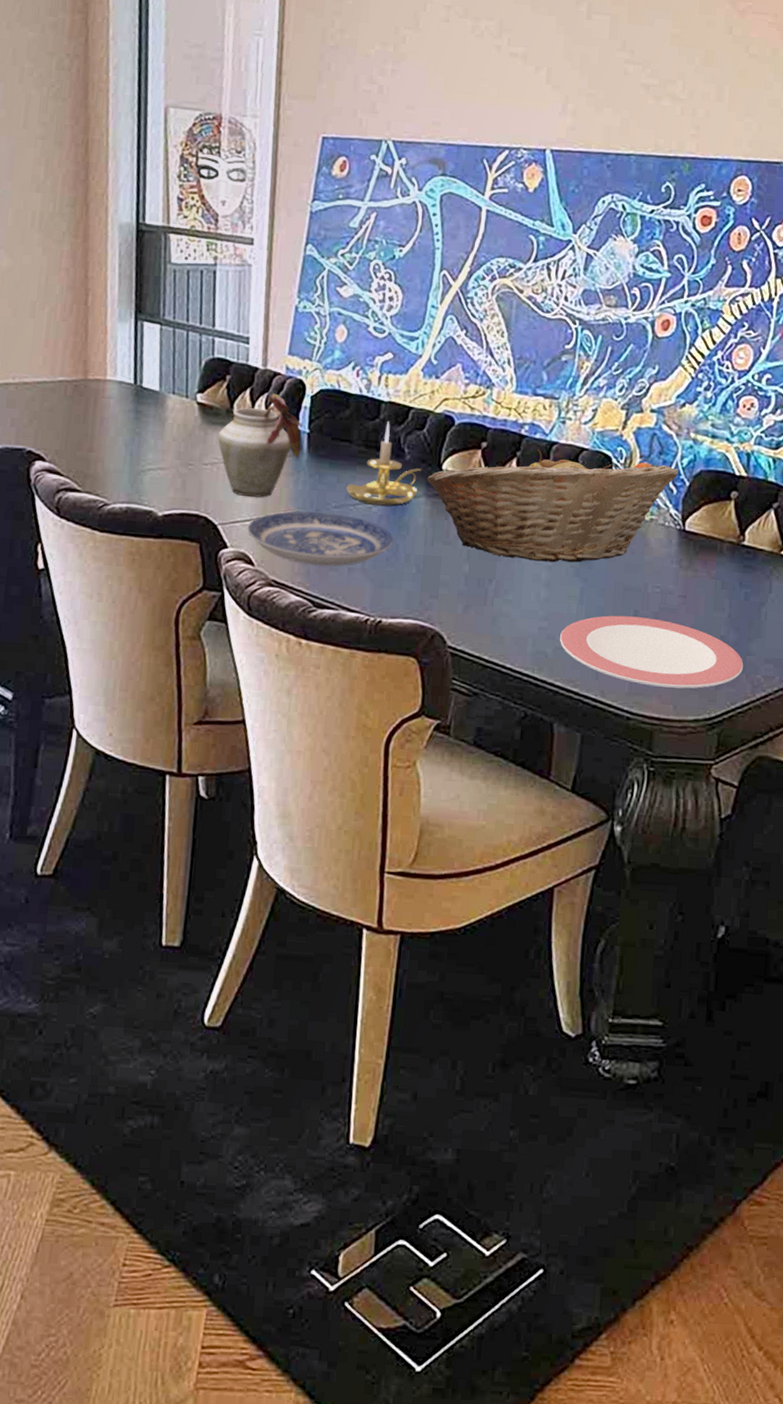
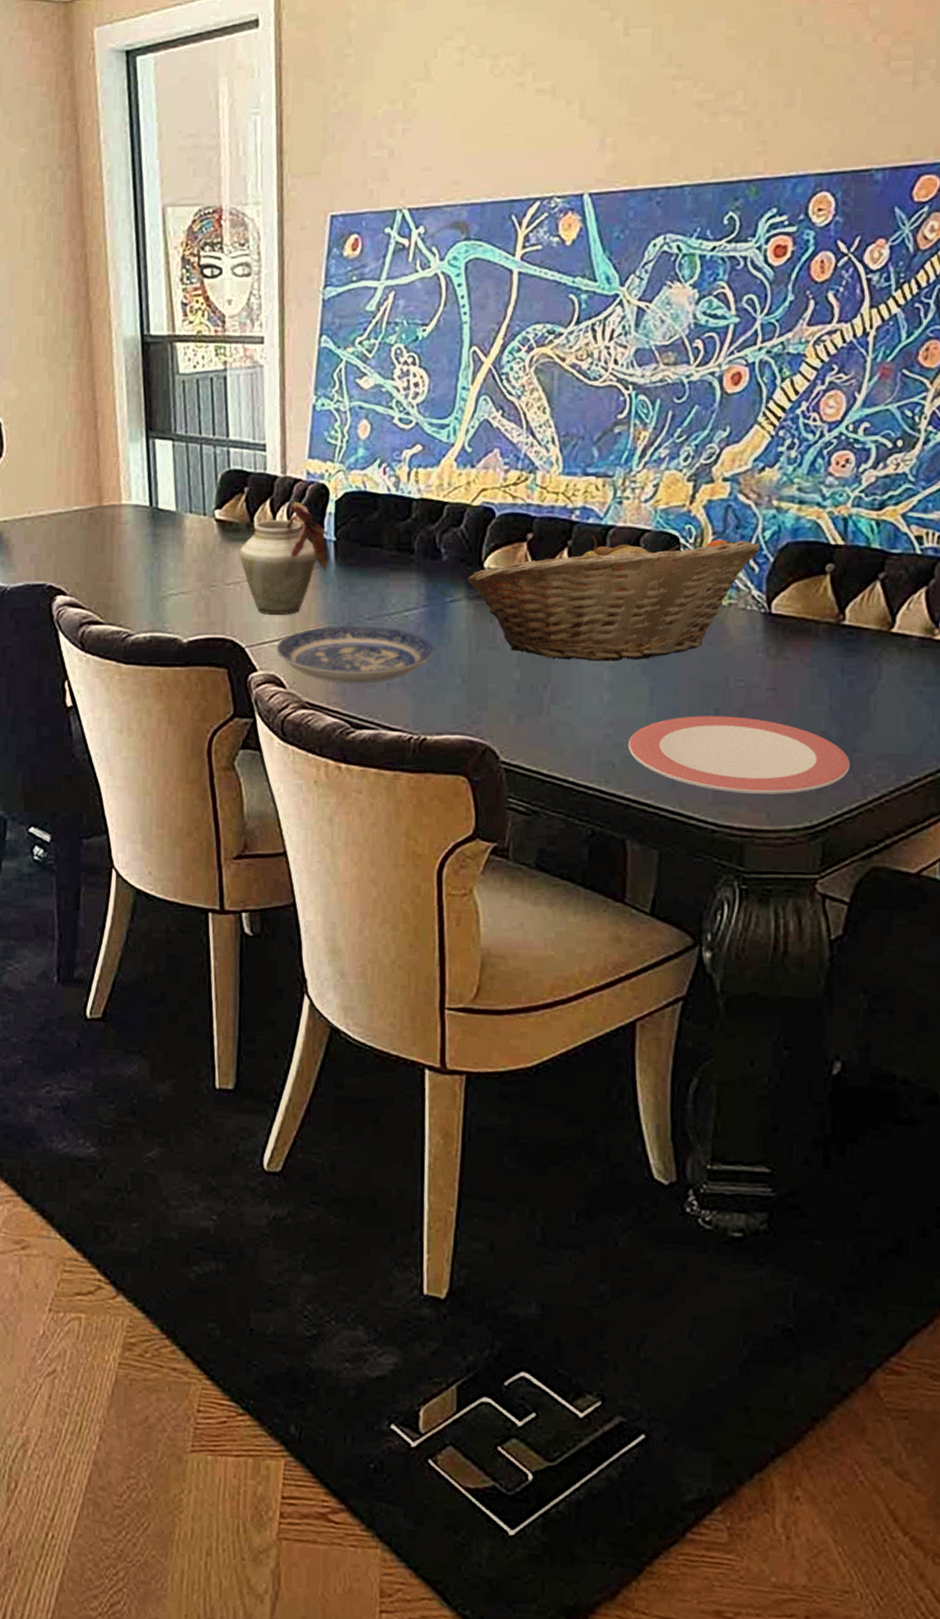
candle holder: present [345,422,421,506] -> none [378,521,460,614]

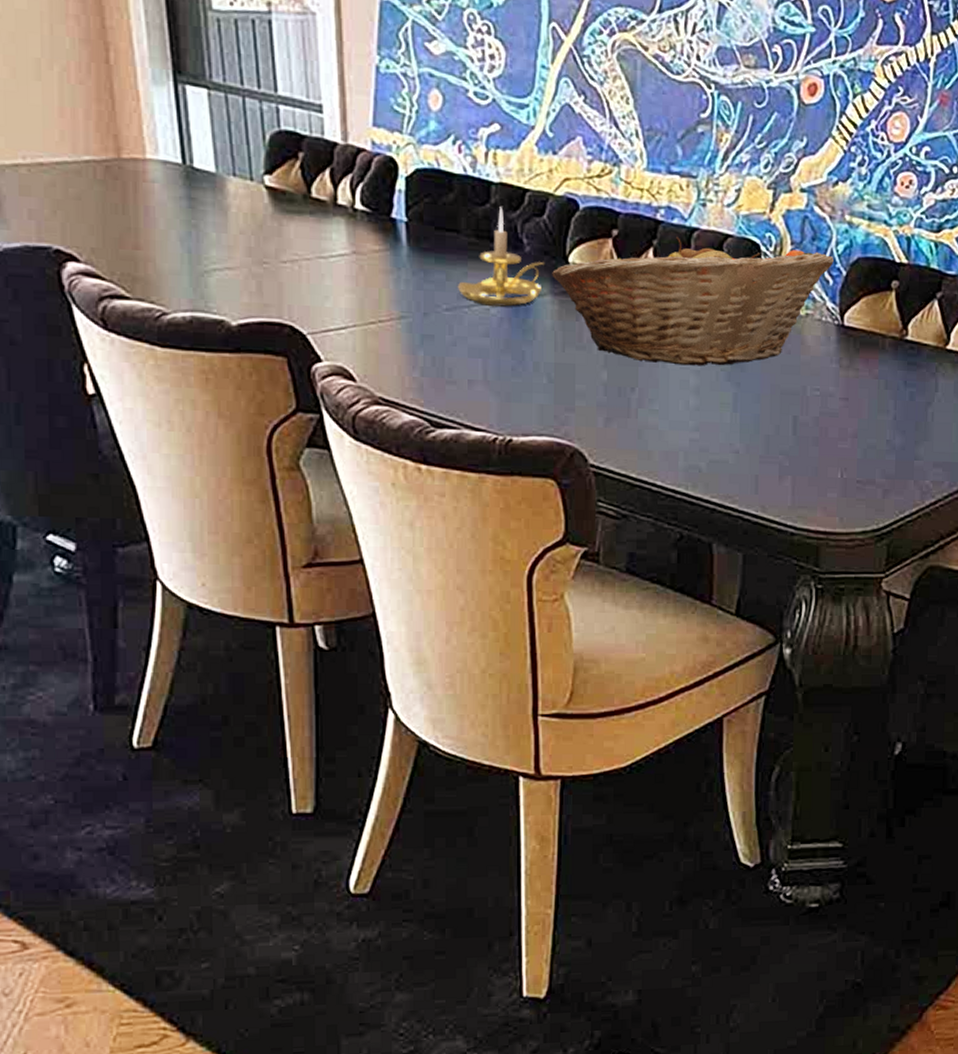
vase: present [239,502,329,615] -> none [295,174,400,300]
plate: present [276,625,434,684] -> none [343,314,518,379]
candle holder: none [378,521,460,614] -> present [457,207,544,307]
plate: present [627,716,851,794] -> none [713,422,912,499]

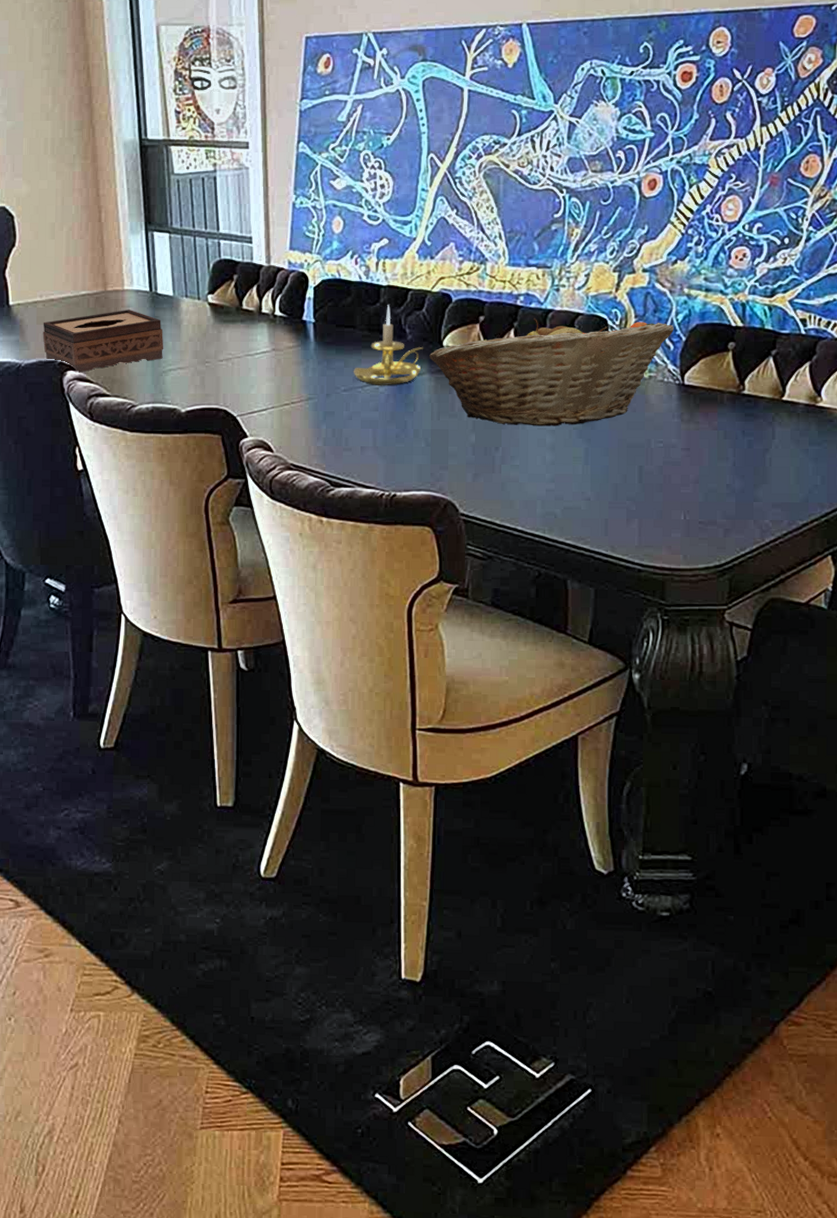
tissue box: none [28,185,205,265] -> present [42,310,164,373]

